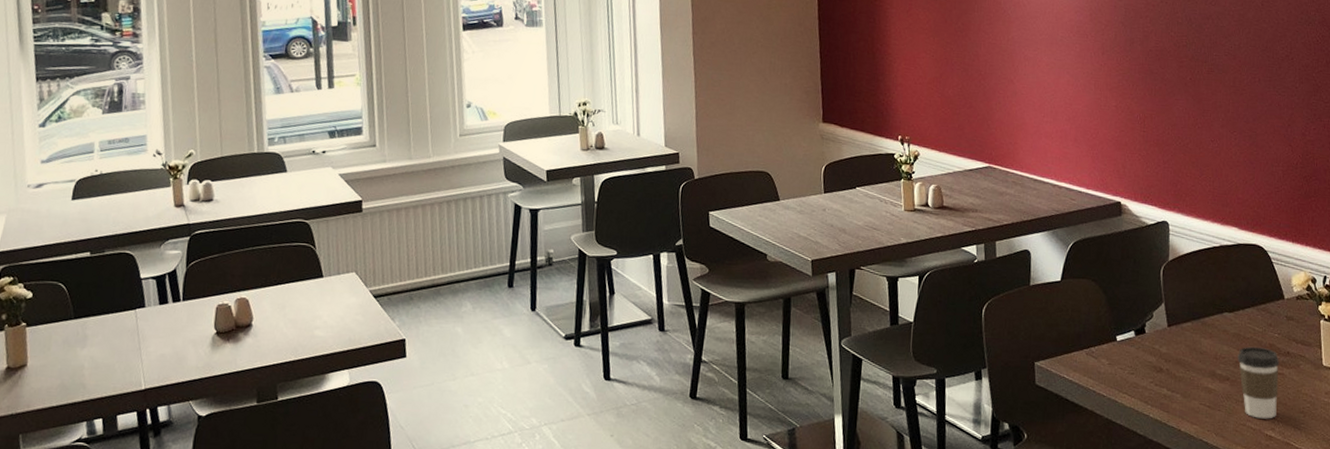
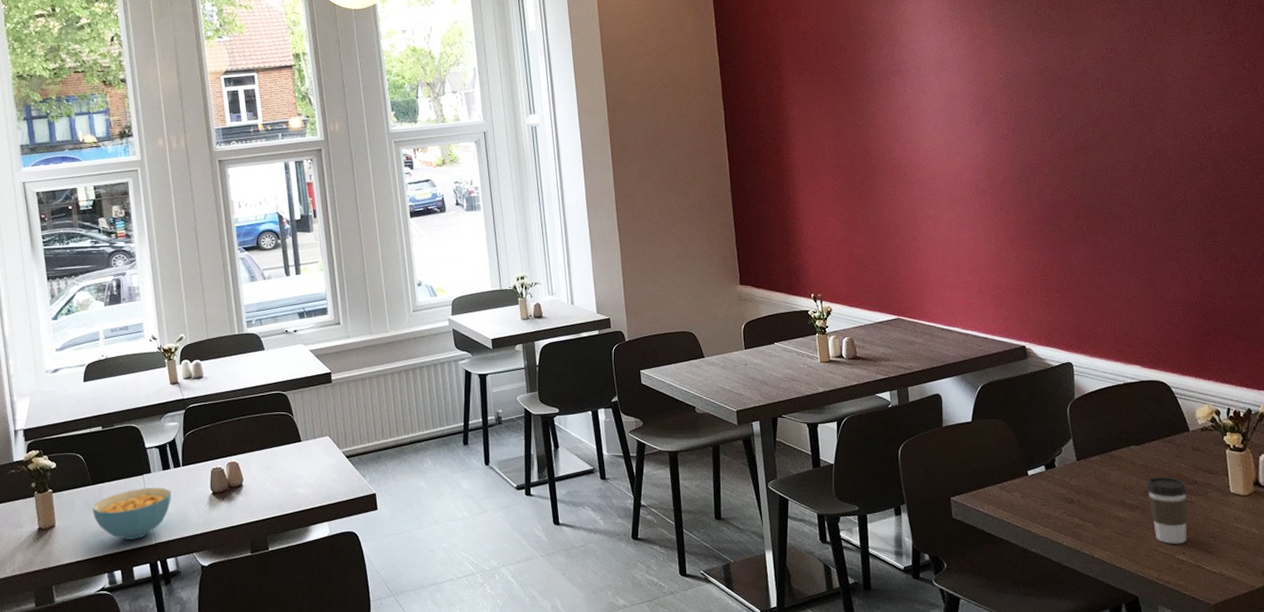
cereal bowl: none [72,324,168,384] -> present [92,487,172,540]

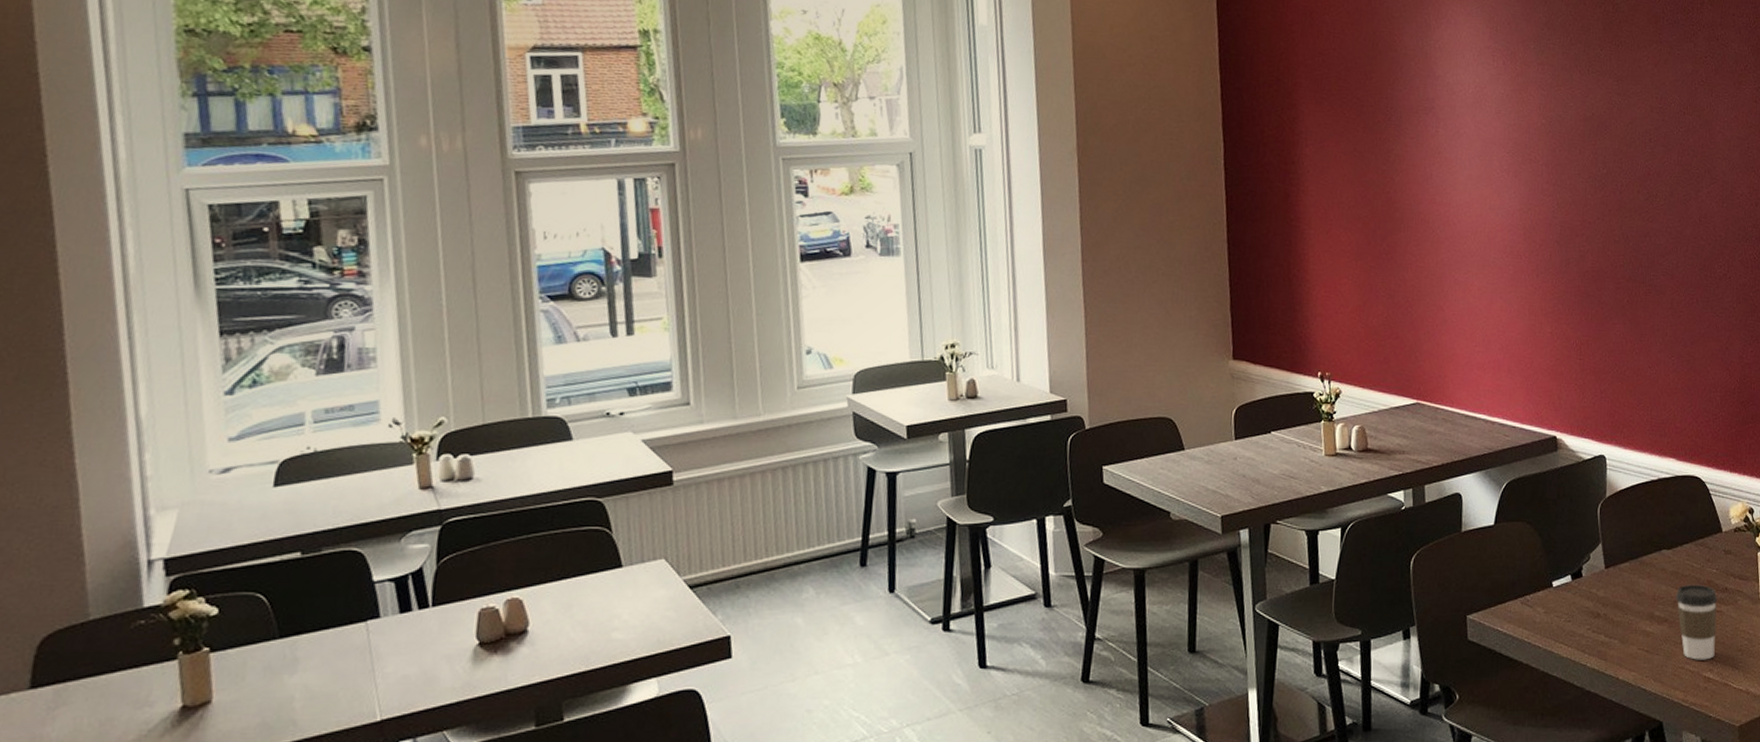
cereal bowl: present [92,487,172,540] -> none [277,638,413,716]

